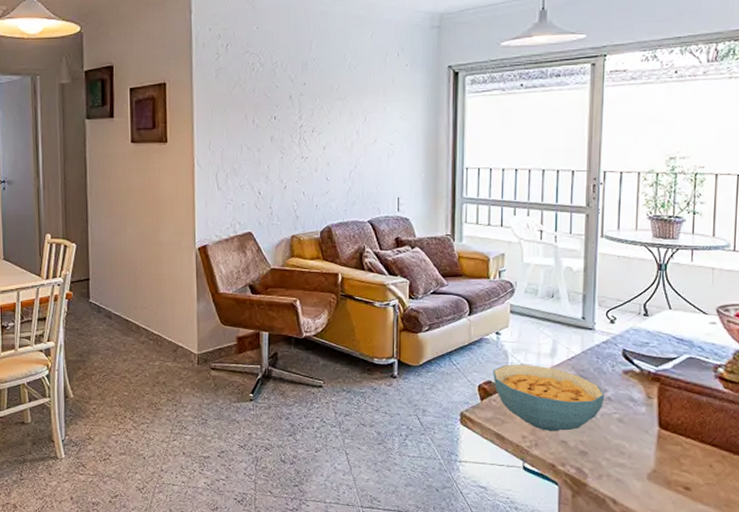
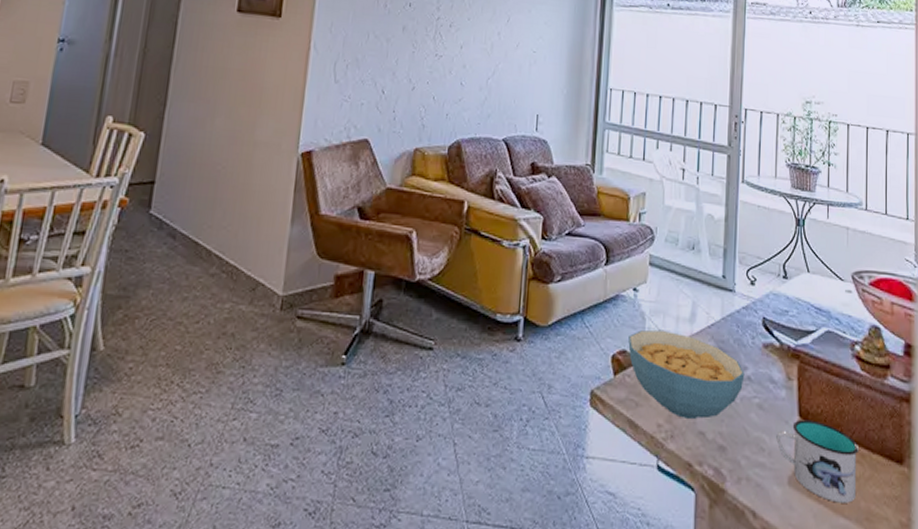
mug: none [636,430,721,493] -> present [776,420,860,503]

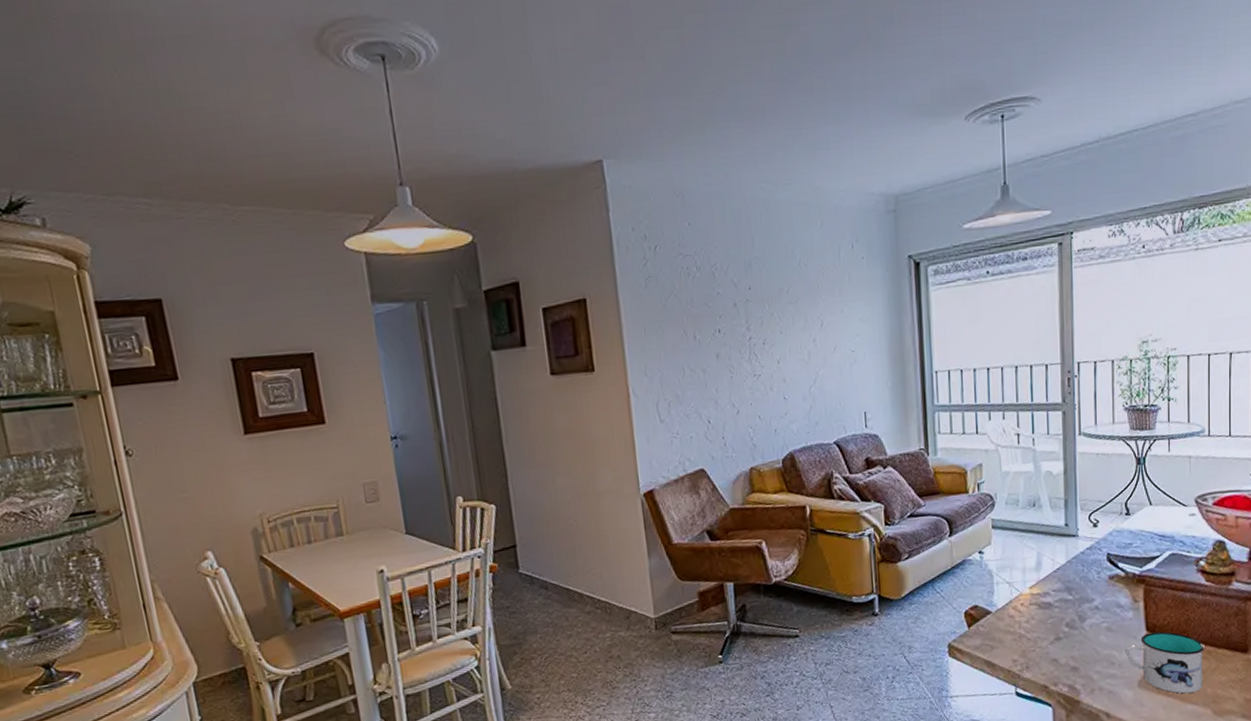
cereal bowl: present [628,329,745,420] -> none [979,582,1092,652]

